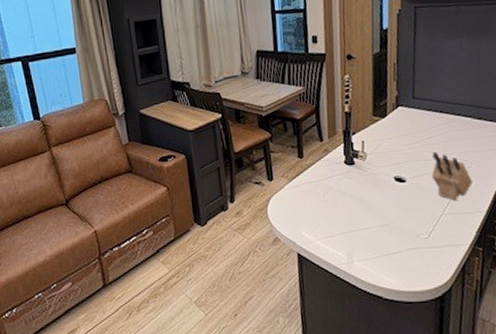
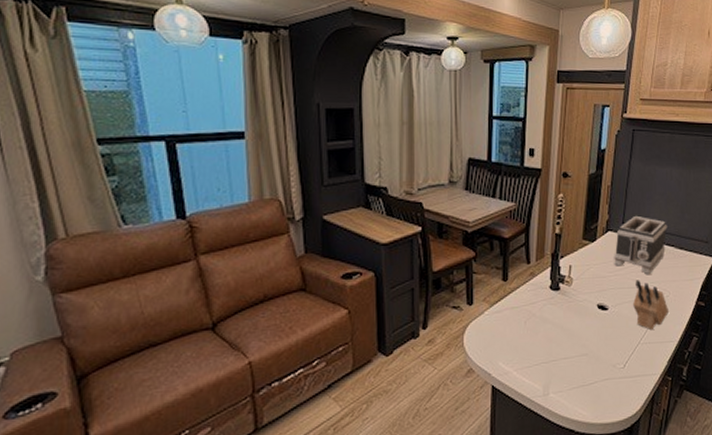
toaster: none [406,89,463,147] -> present [614,215,668,275]

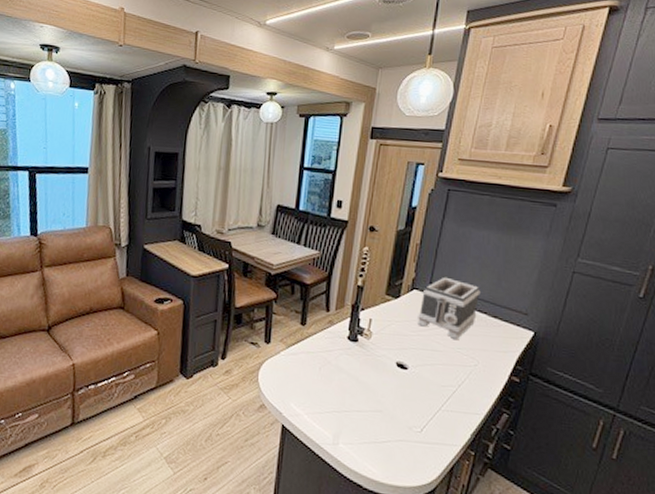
knife block: present [633,280,668,331] -> none [436,343,476,399]

